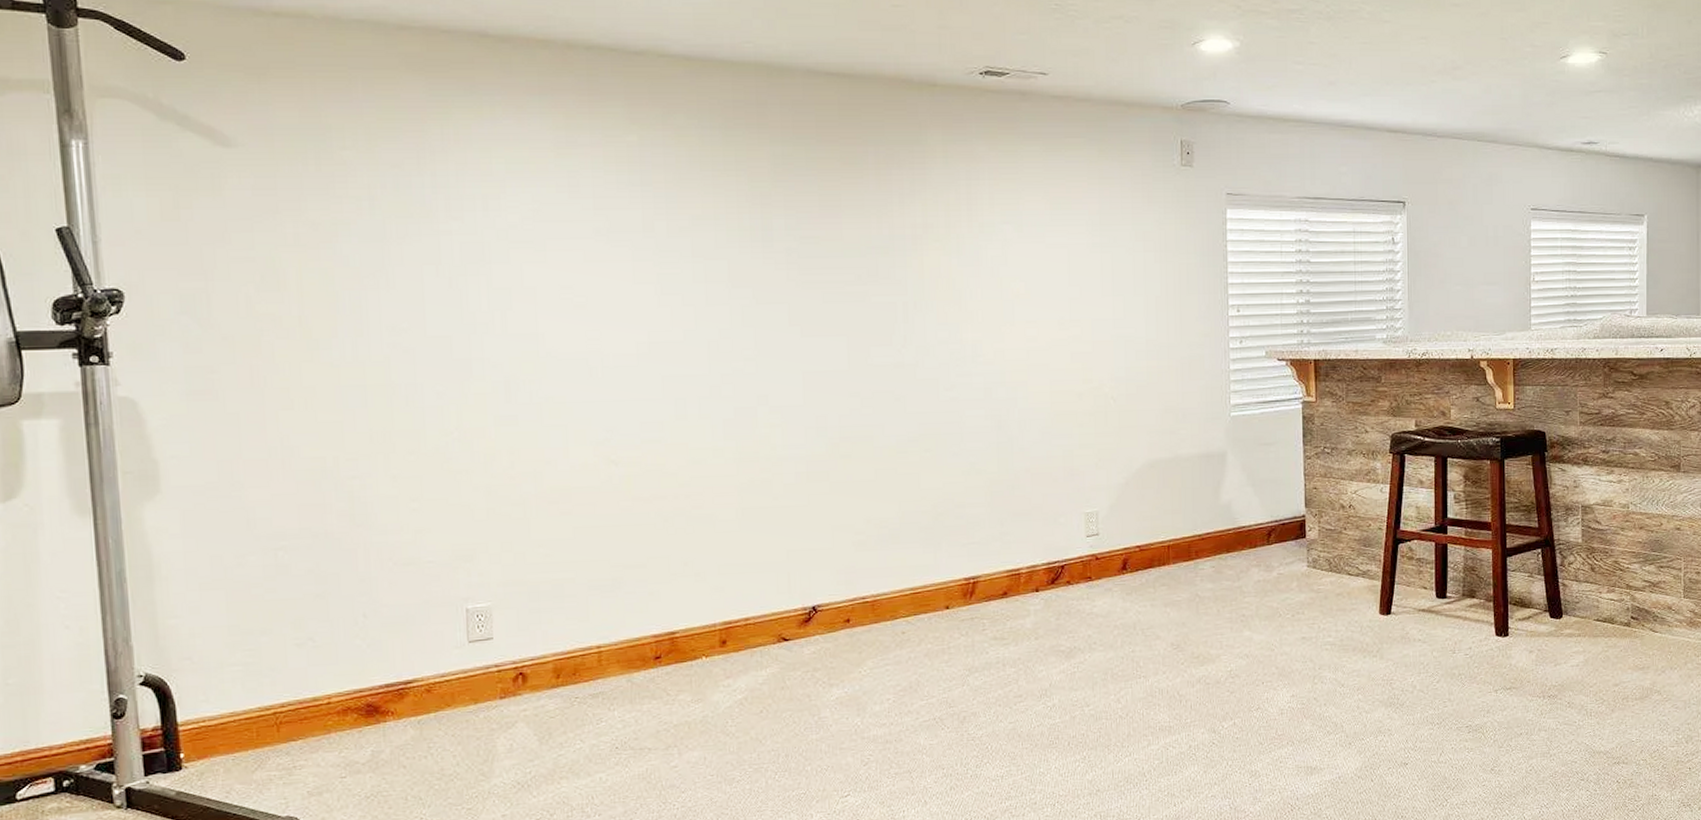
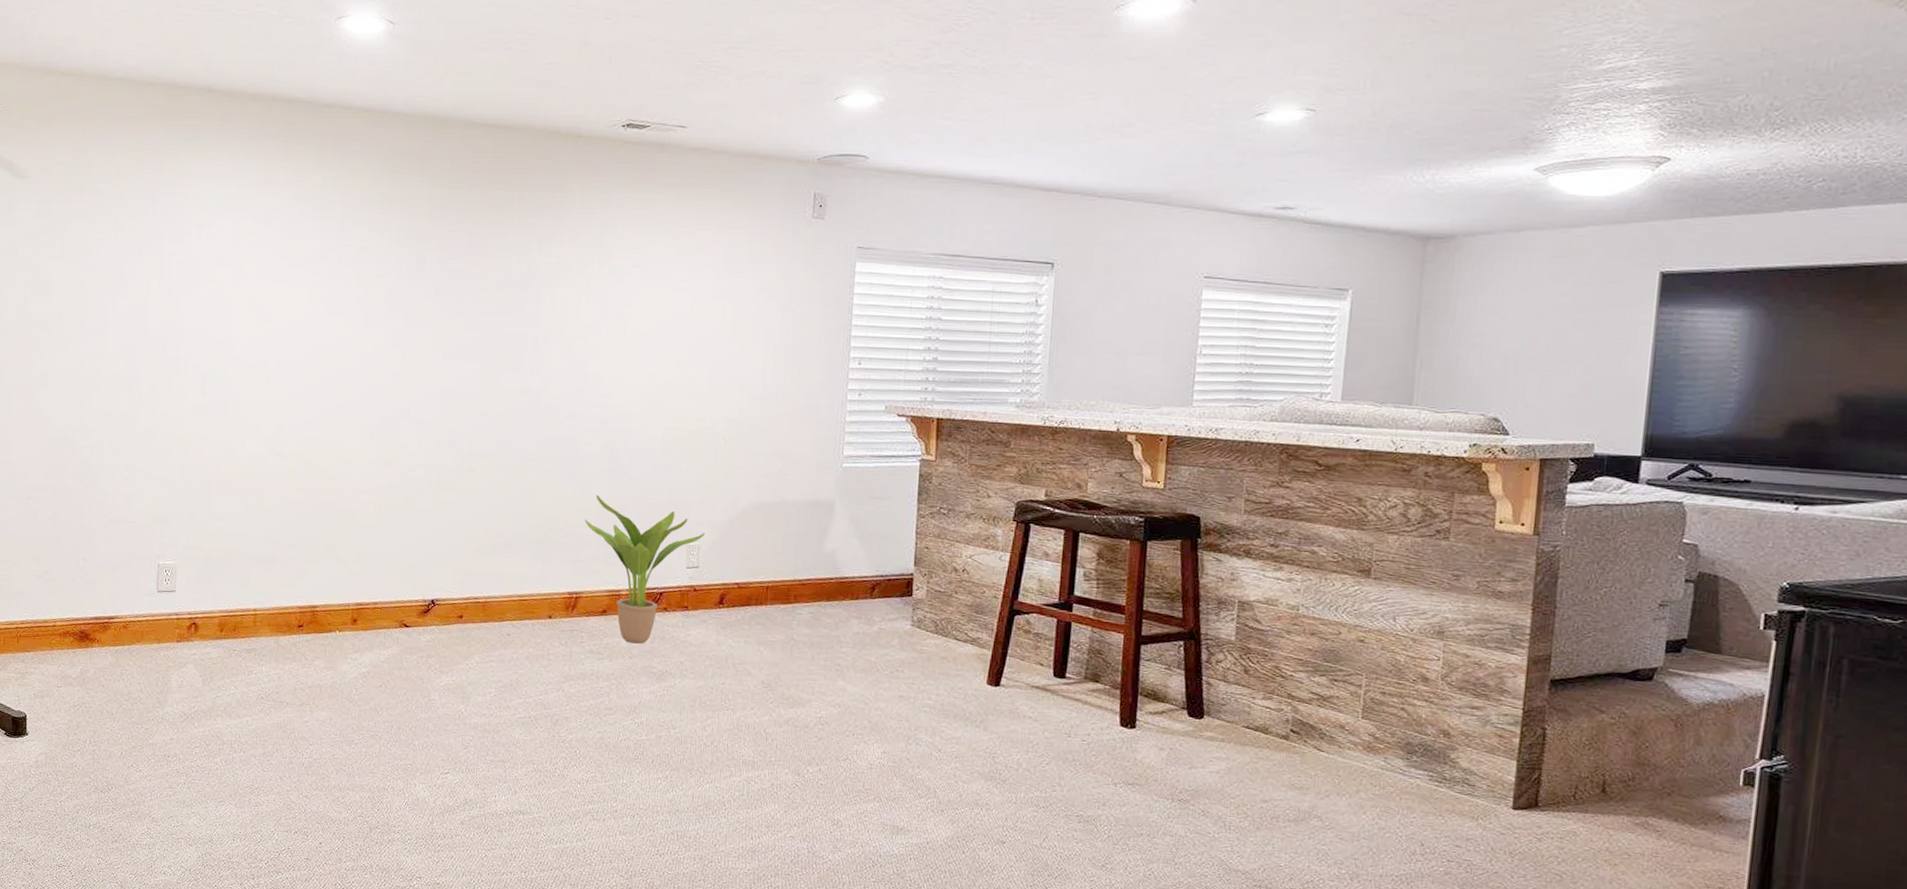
potted plant: none [975,471,1102,623] -> present [584,495,705,644]

